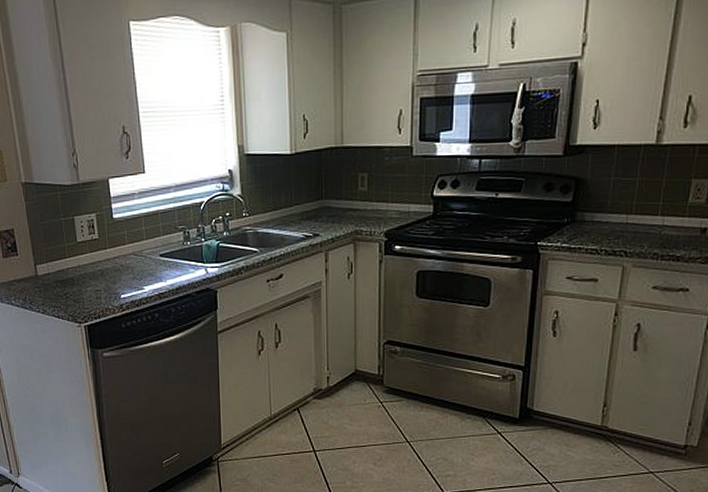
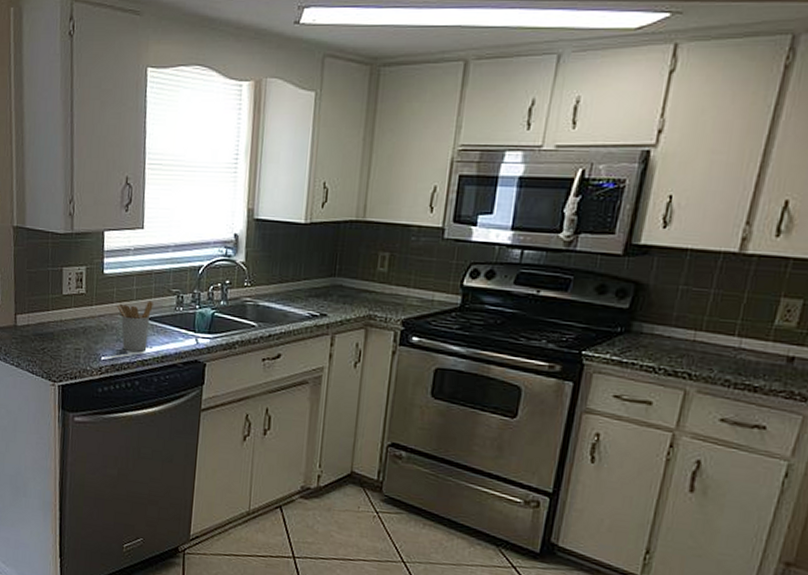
utensil holder: none [130,239,163,287] -> present [117,301,153,352]

